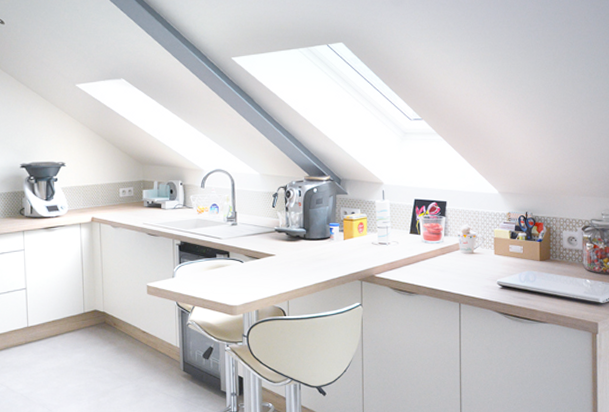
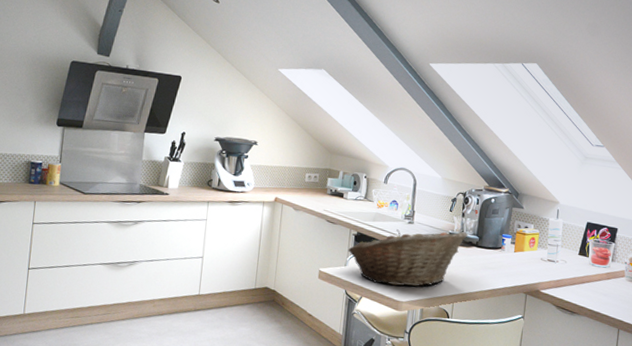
fruit basket: none [173,225,295,291] -> present [347,229,468,287]

